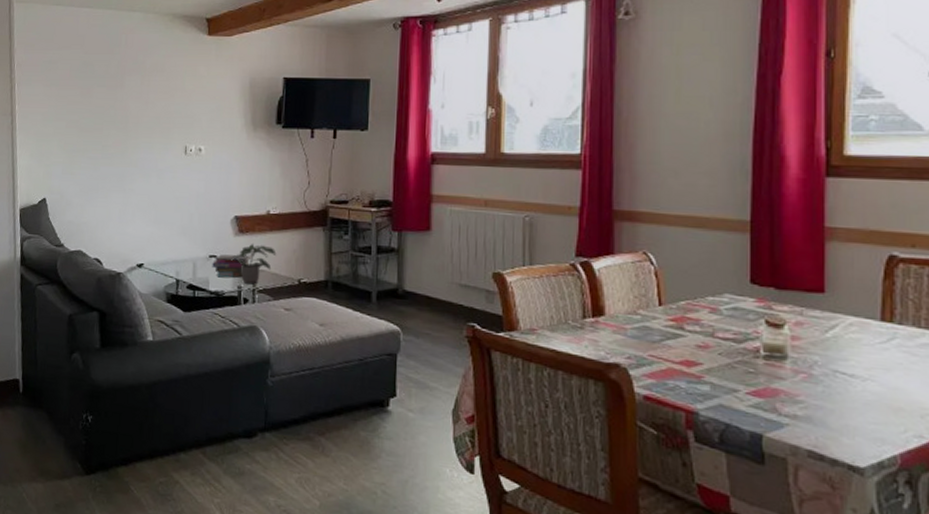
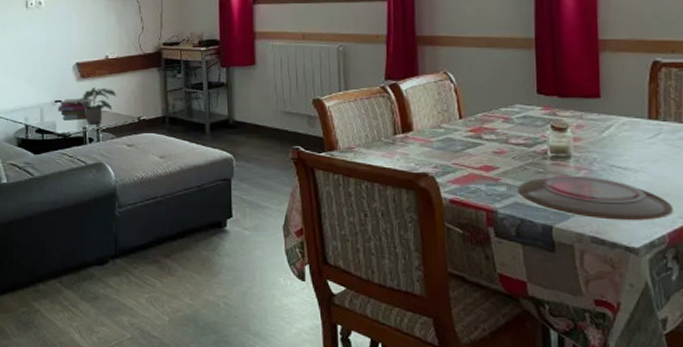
plate: none [723,377,908,437] -> present [517,176,674,220]

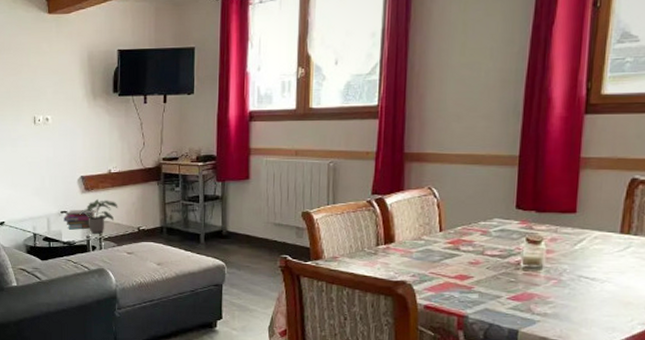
plate: present [517,176,674,220] -> none [489,285,634,326]

